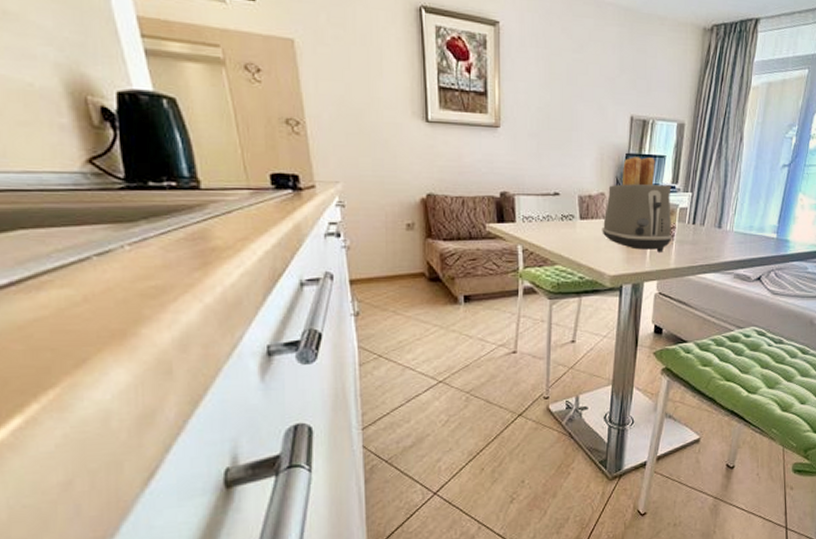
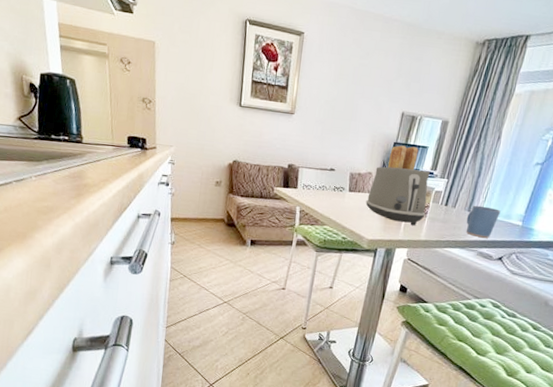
mug: none [718,220,753,256] -> present [466,205,501,238]

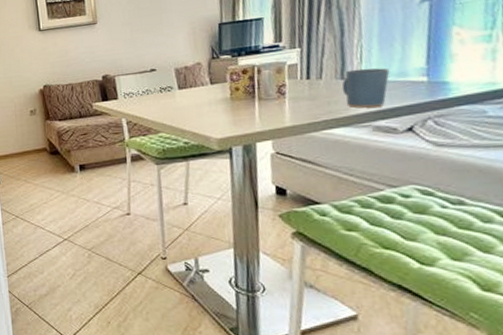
toaster: present [365,145,430,226] -> none [202,22,284,112]

